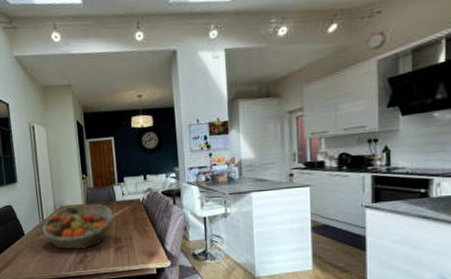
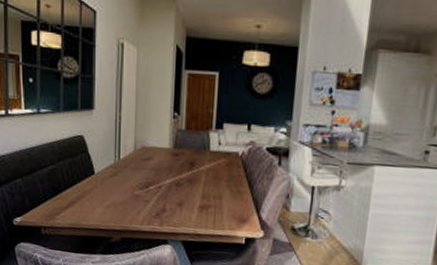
fruit basket: present [42,204,114,250] -> none [116,148,205,201]

